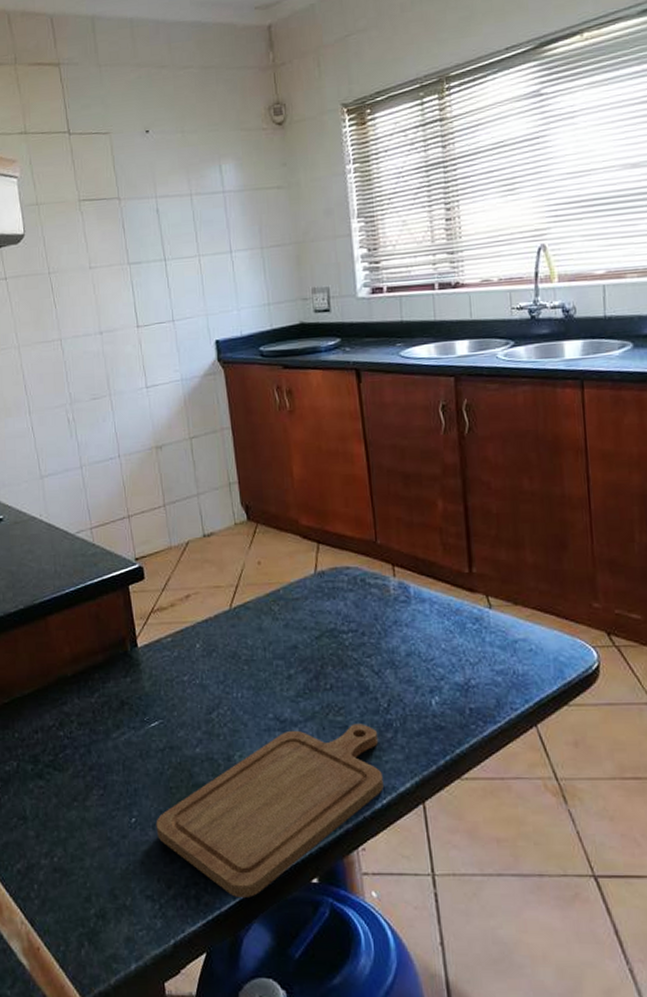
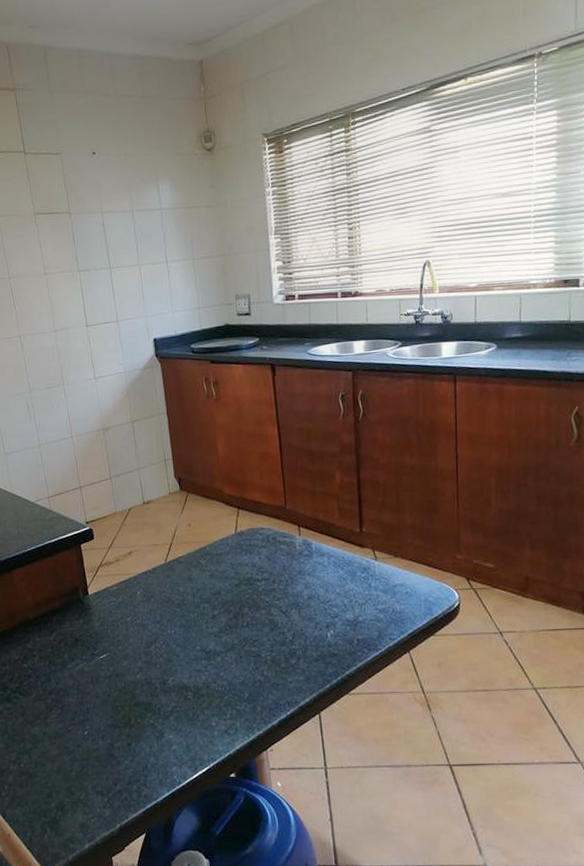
chopping board: present [156,724,383,899] -> none [104,653,288,791]

